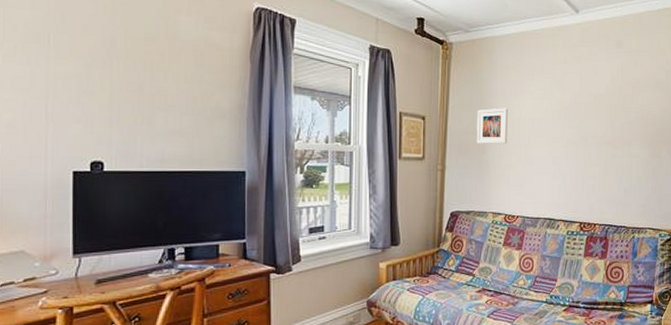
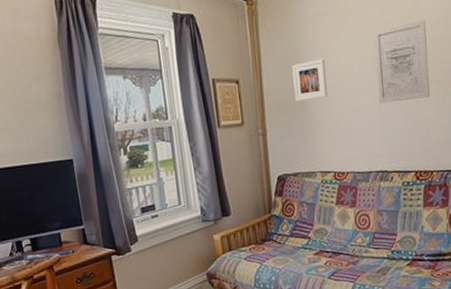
wall art: none [553,86,602,157] -> present [373,20,430,104]

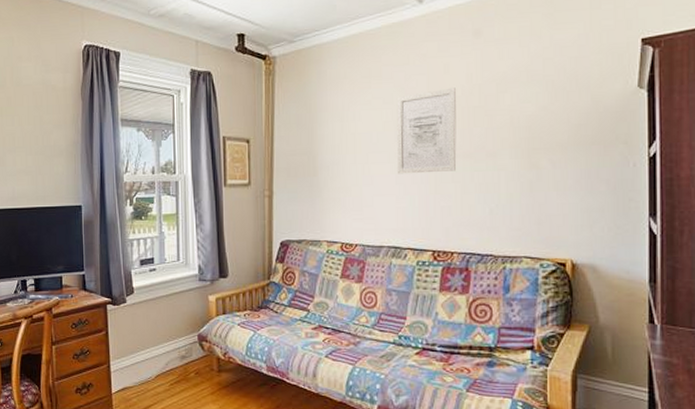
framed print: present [292,58,328,101] -> none [305,123,341,165]

